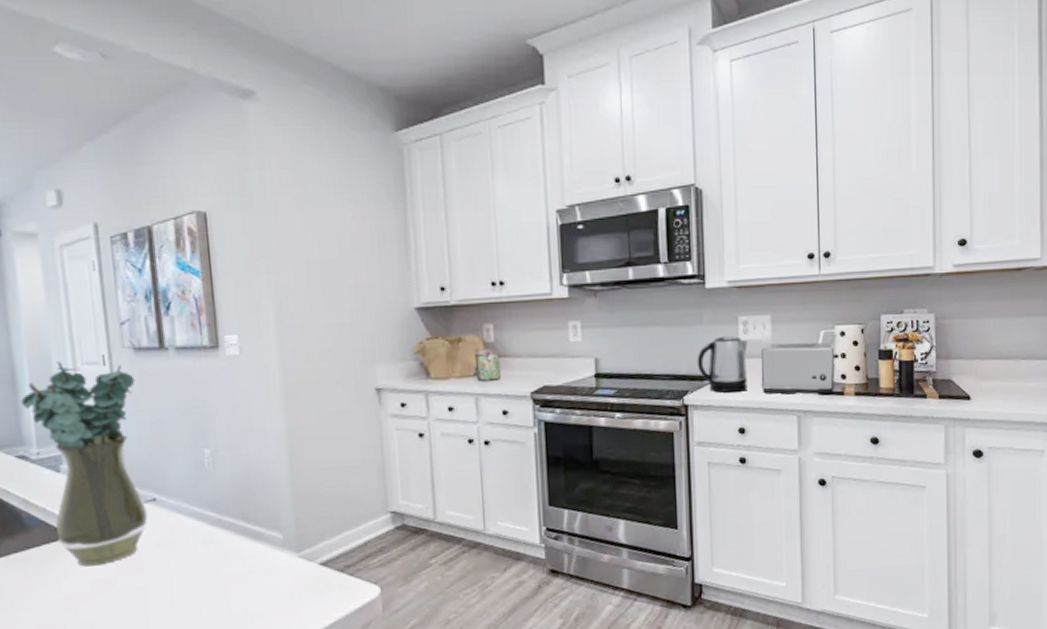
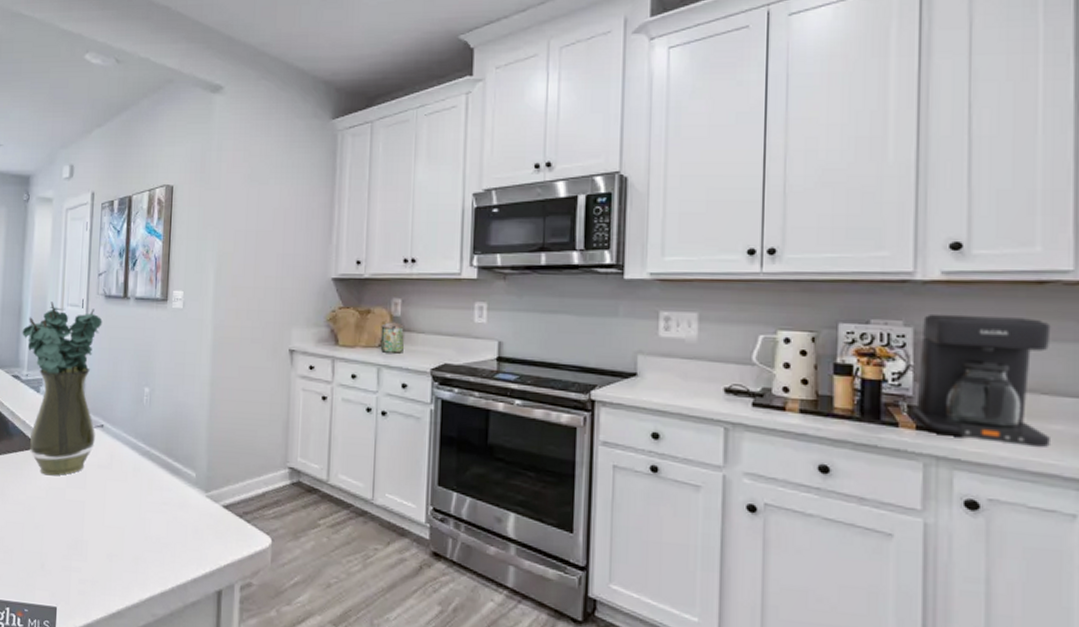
kettle: present [696,335,747,393] -> none [608,330,668,393]
toaster: present [760,342,839,395] -> none [682,344,781,409]
coffee maker: none [936,298,1027,402] -> present [912,313,1051,447]

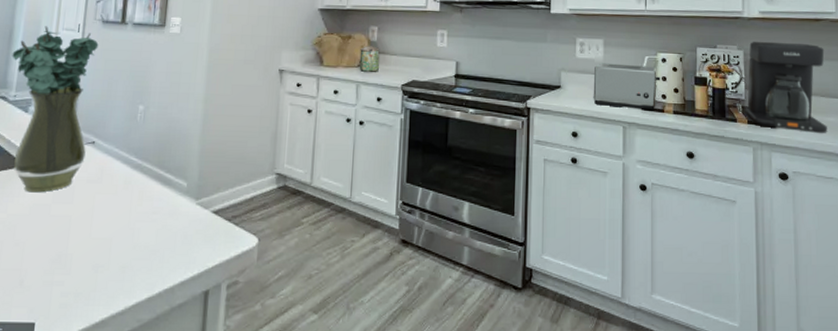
toaster: none [682,344,781,409] -> present [593,63,661,111]

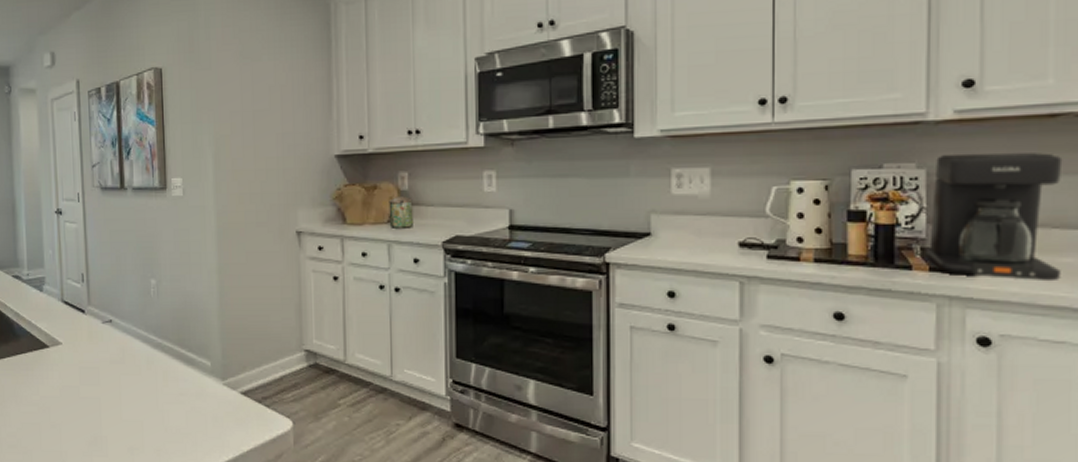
vase: present [12,26,99,193] -> none [18,197,105,374]
toaster: present [593,63,661,111] -> none [696,199,795,260]

